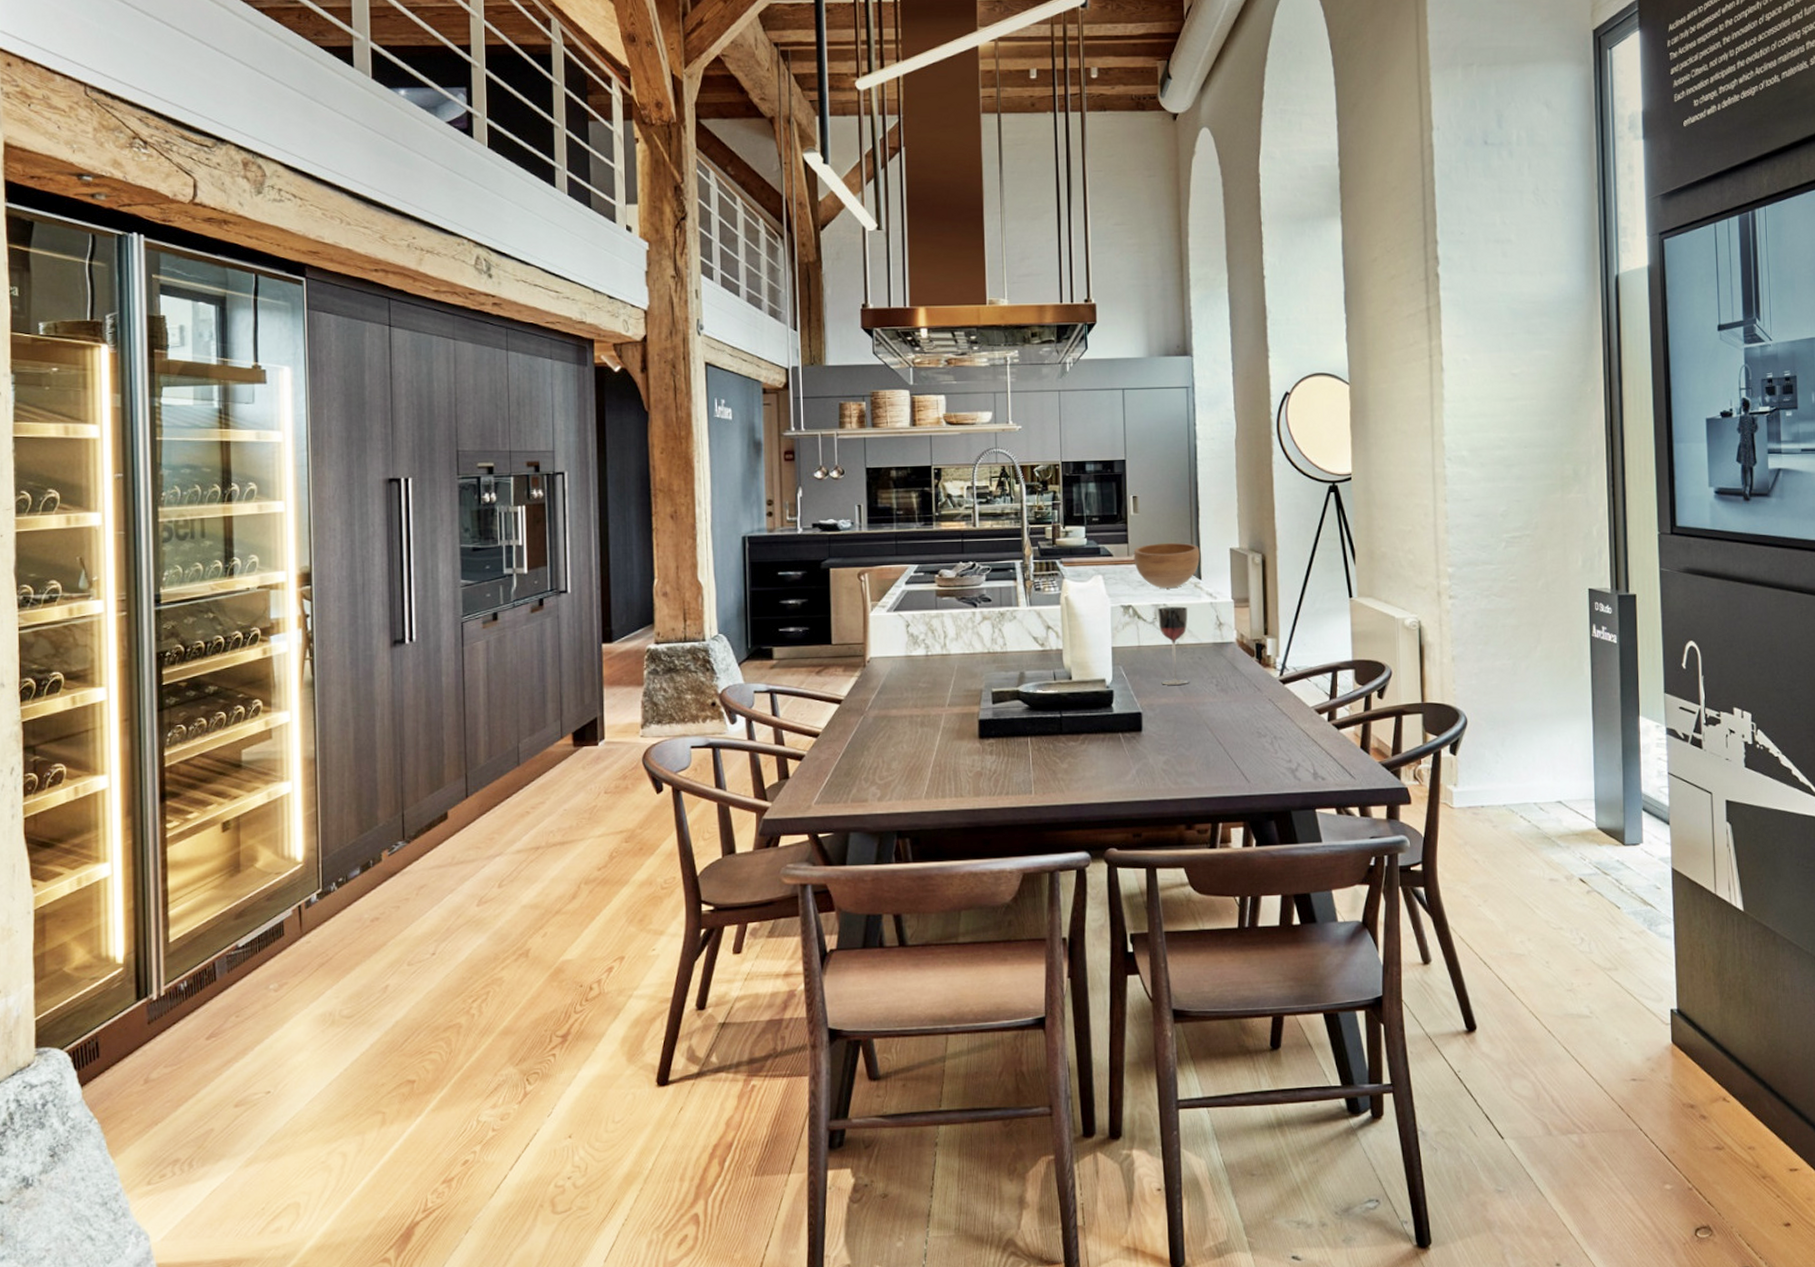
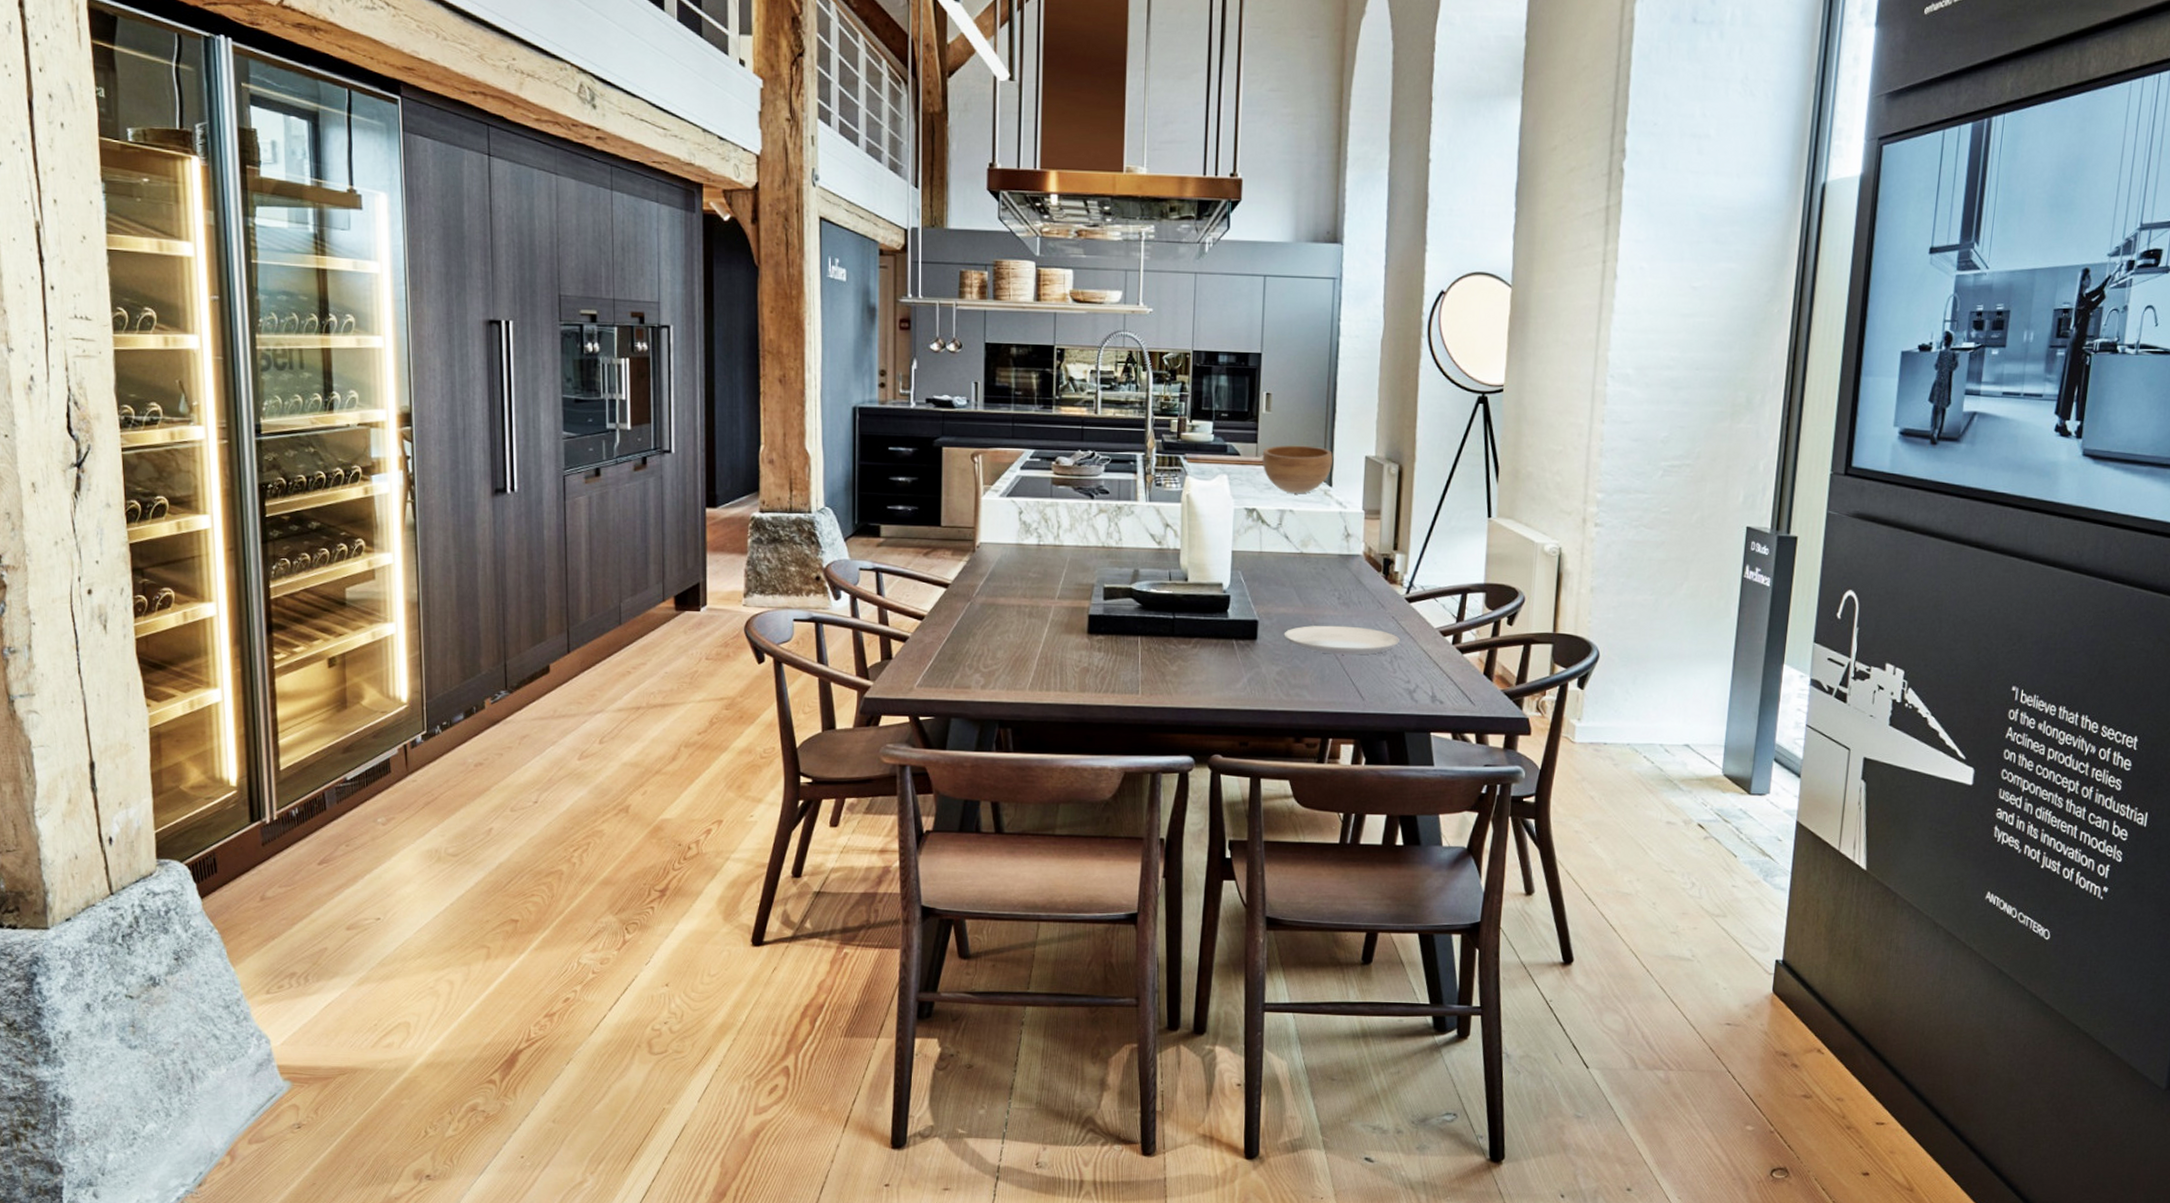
wineglass: present [1158,606,1189,685] -> none [1281,513,1316,595]
plate: none [1167,711,1278,740] -> present [1283,625,1400,655]

